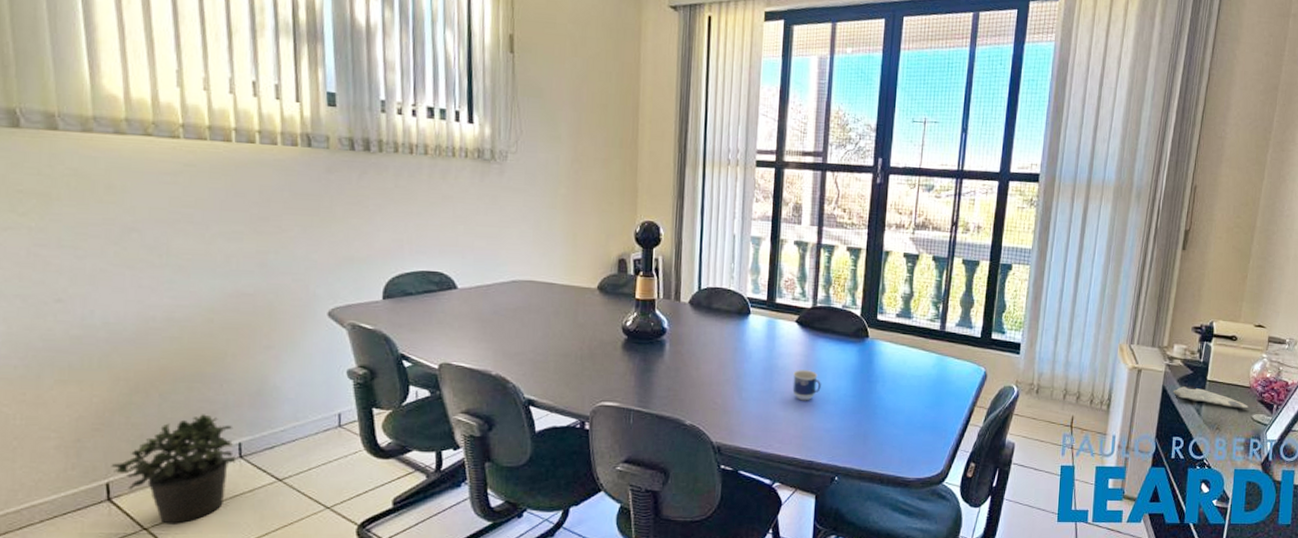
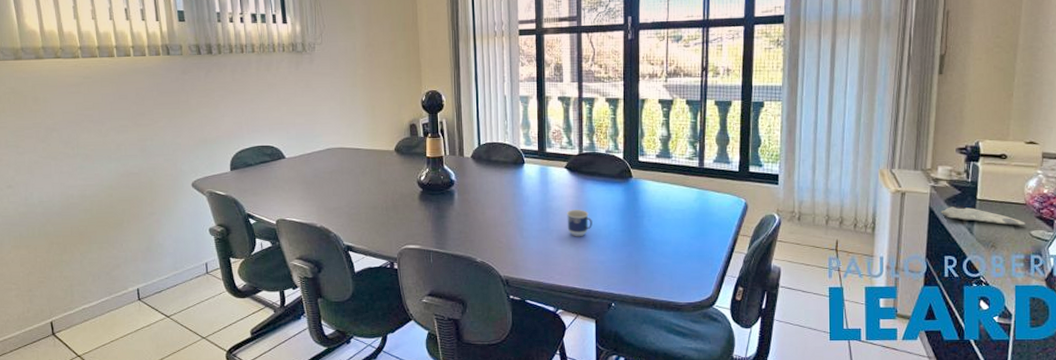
potted plant: present [111,414,237,524] -> none [53,267,137,352]

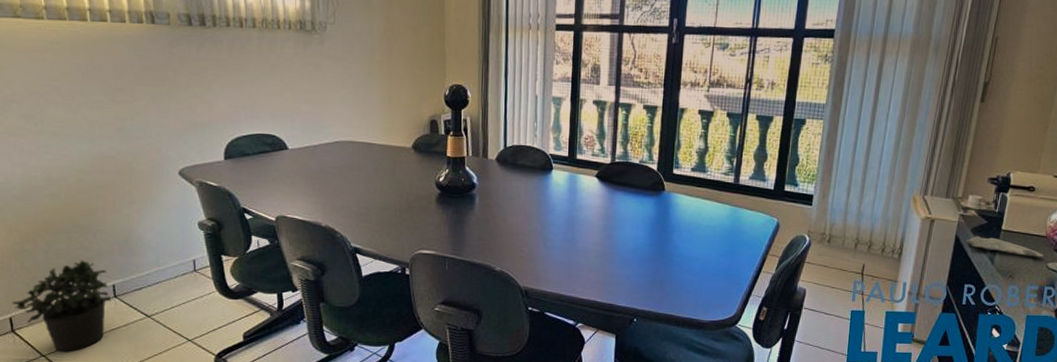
potted plant: none [53,267,137,352] -> present [12,260,112,352]
cup: present [567,210,592,237] -> none [593,221,620,250]

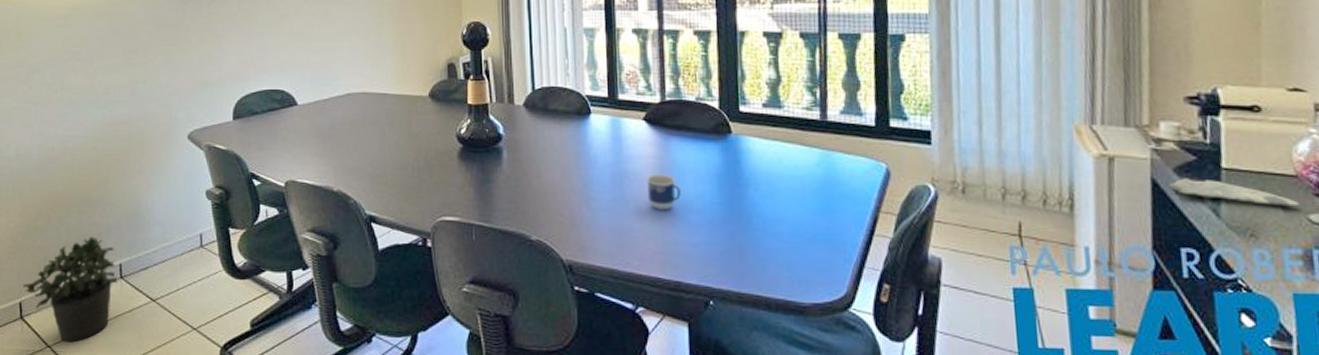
cup: none [593,221,620,250] -> present [647,174,681,211]

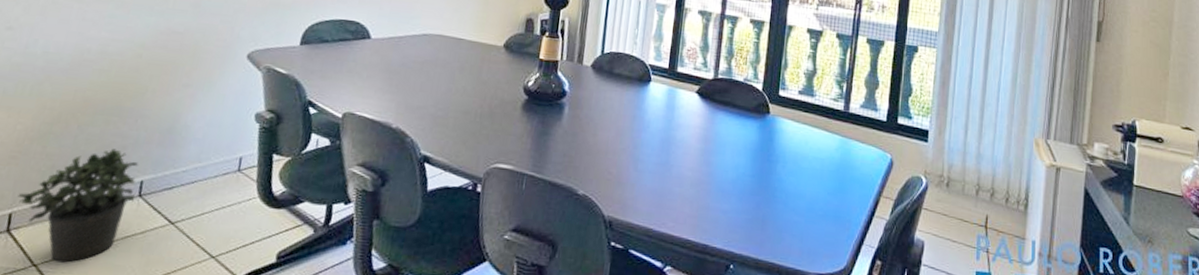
cup: present [647,174,681,211] -> none [689,143,720,178]
tissue: present [1169,178,1300,207] -> none [1096,190,1183,221]

